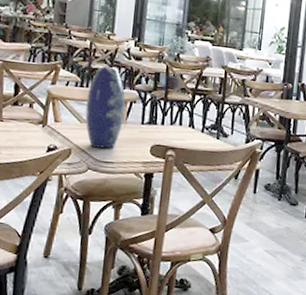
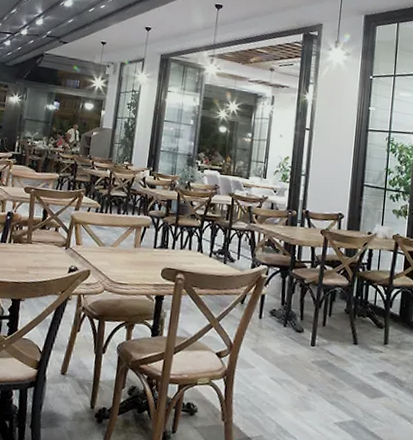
vase: present [85,66,126,149] -> none [103,193,140,271]

